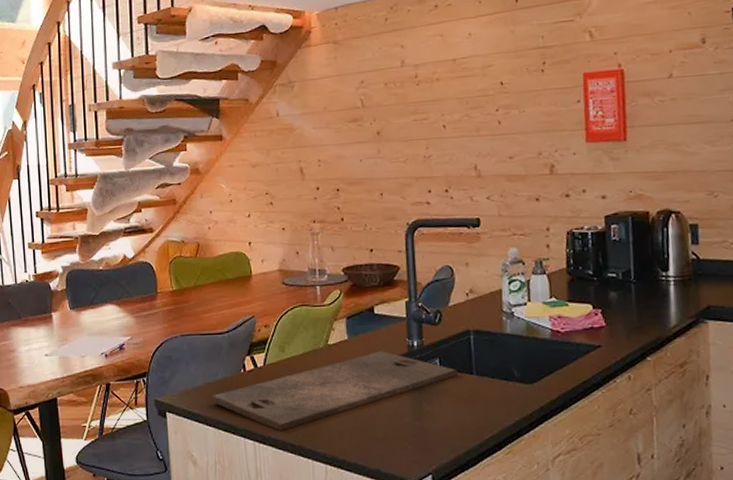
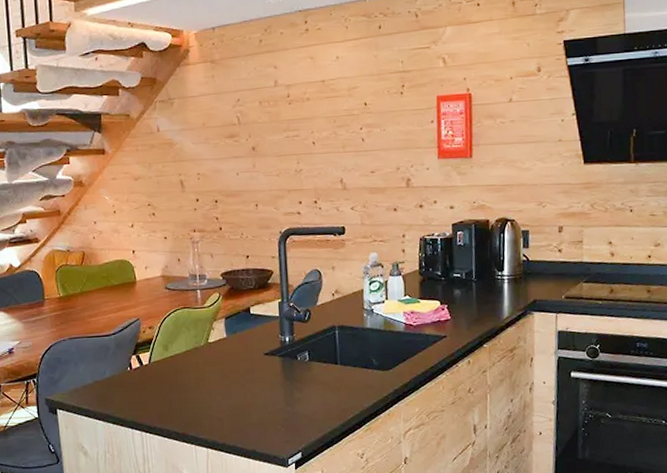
cutting board: present [211,351,459,431] -> none [100,347,325,421]

